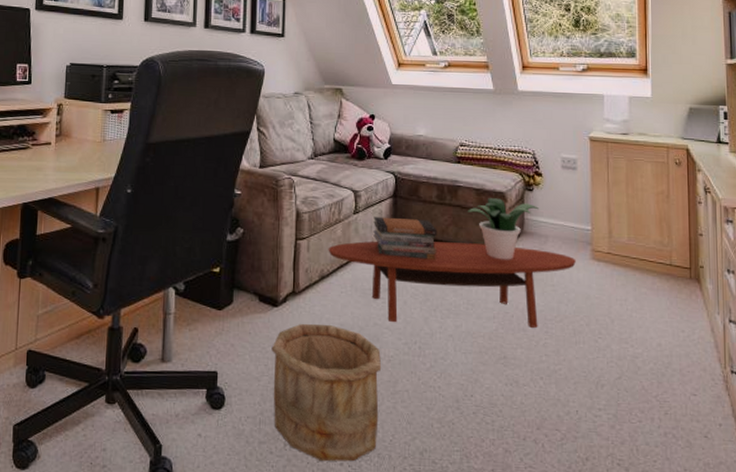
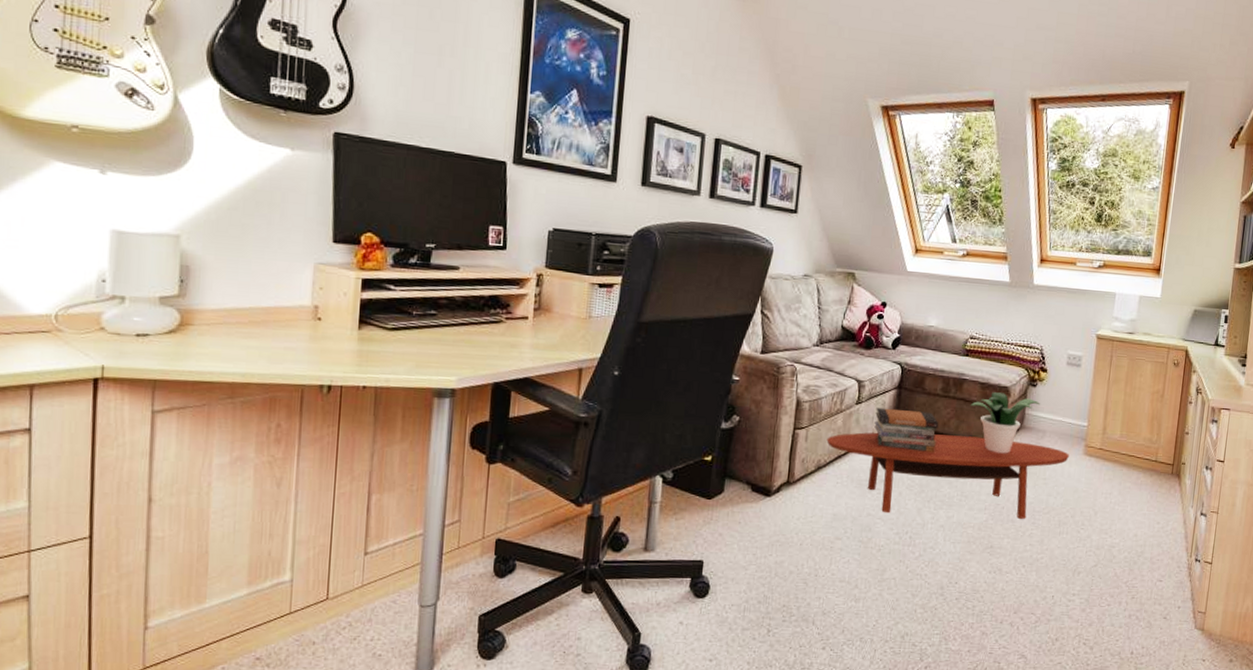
wooden bucket: present [271,324,382,462] -> none [759,514,872,646]

